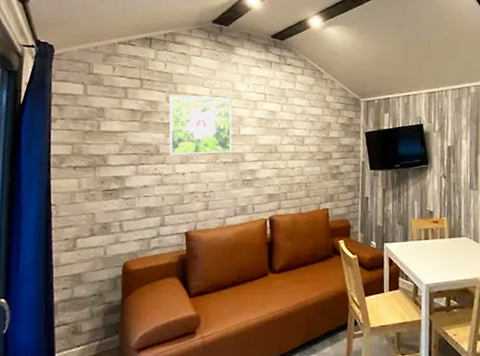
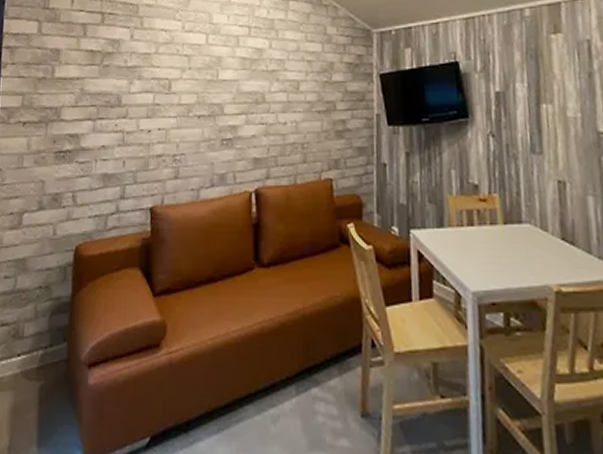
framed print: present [170,95,232,156] -> none [133,31,208,108]

